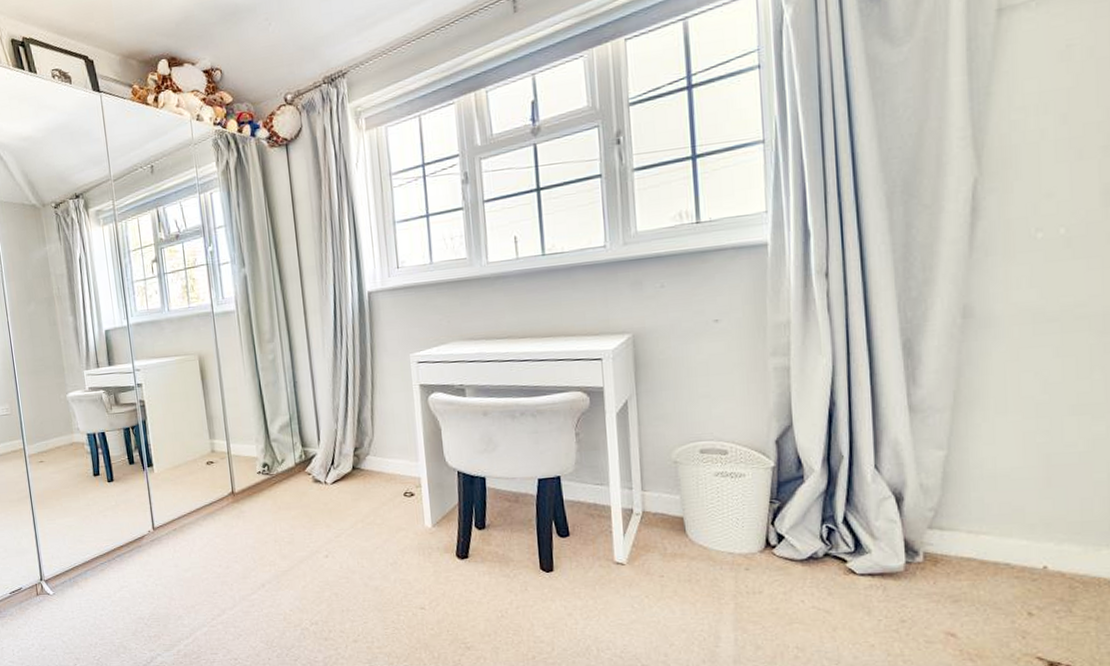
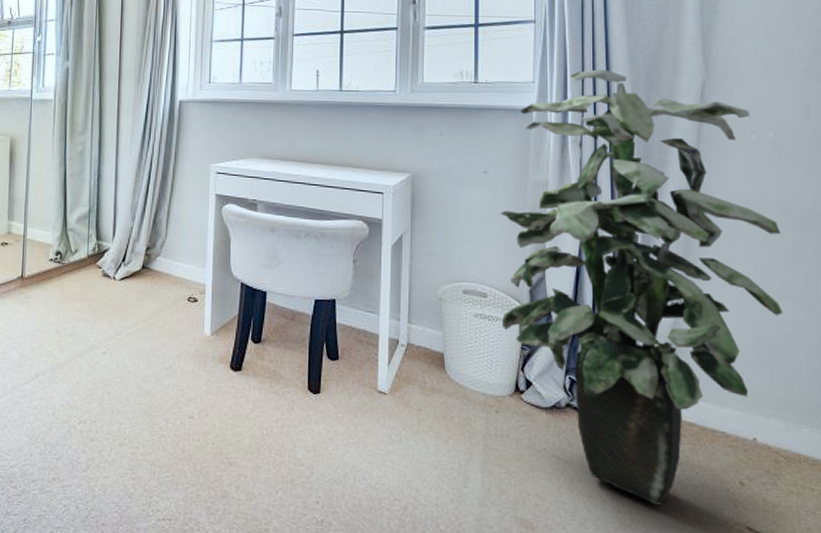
indoor plant: none [736,184,1078,645] -> present [500,69,782,506]

